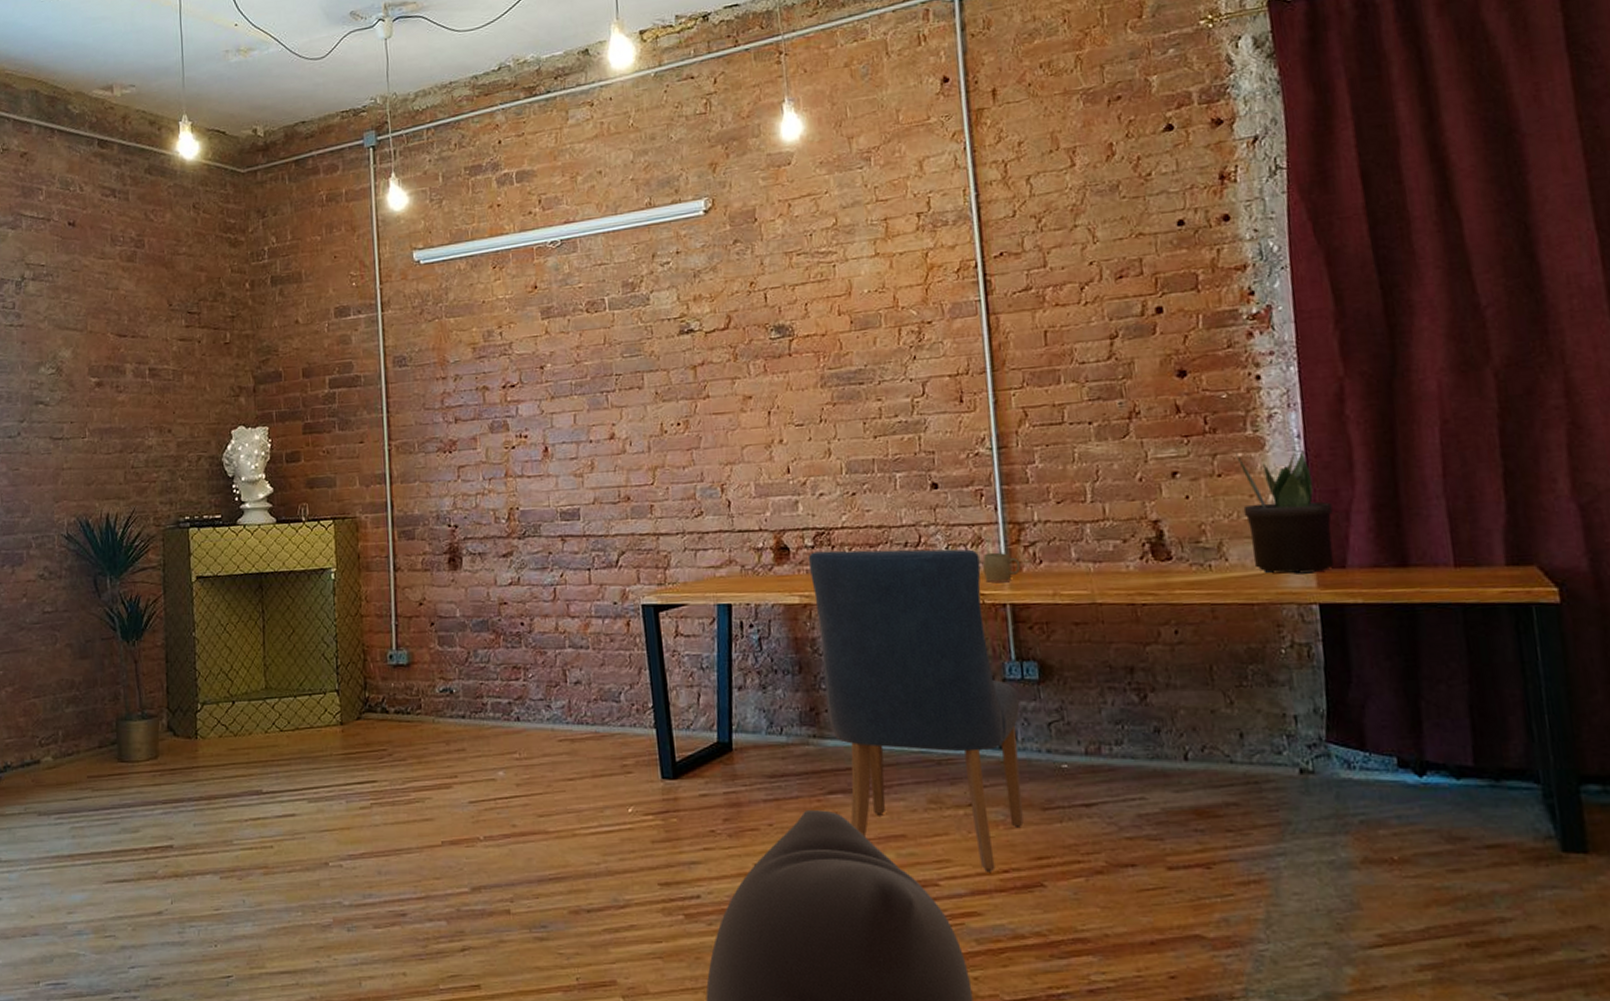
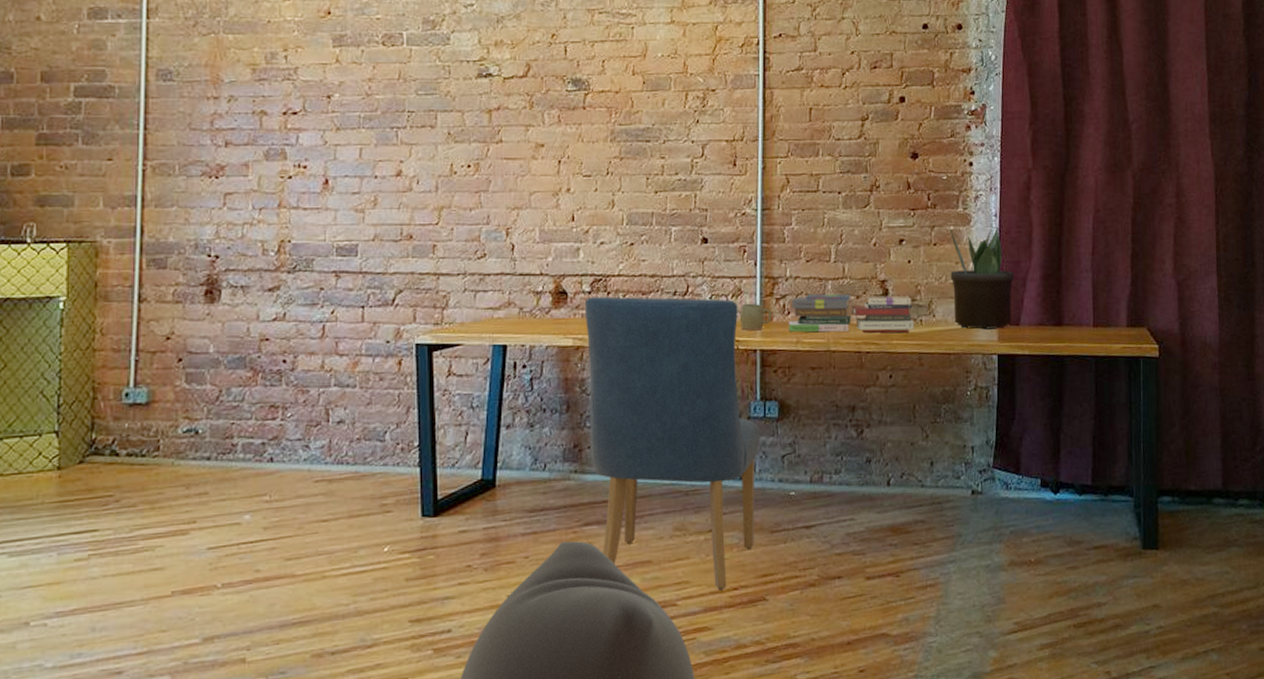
books: none [1041,538,1120,584] -> present [788,293,851,333]
books: none [1117,537,1202,582] -> present [851,295,914,333]

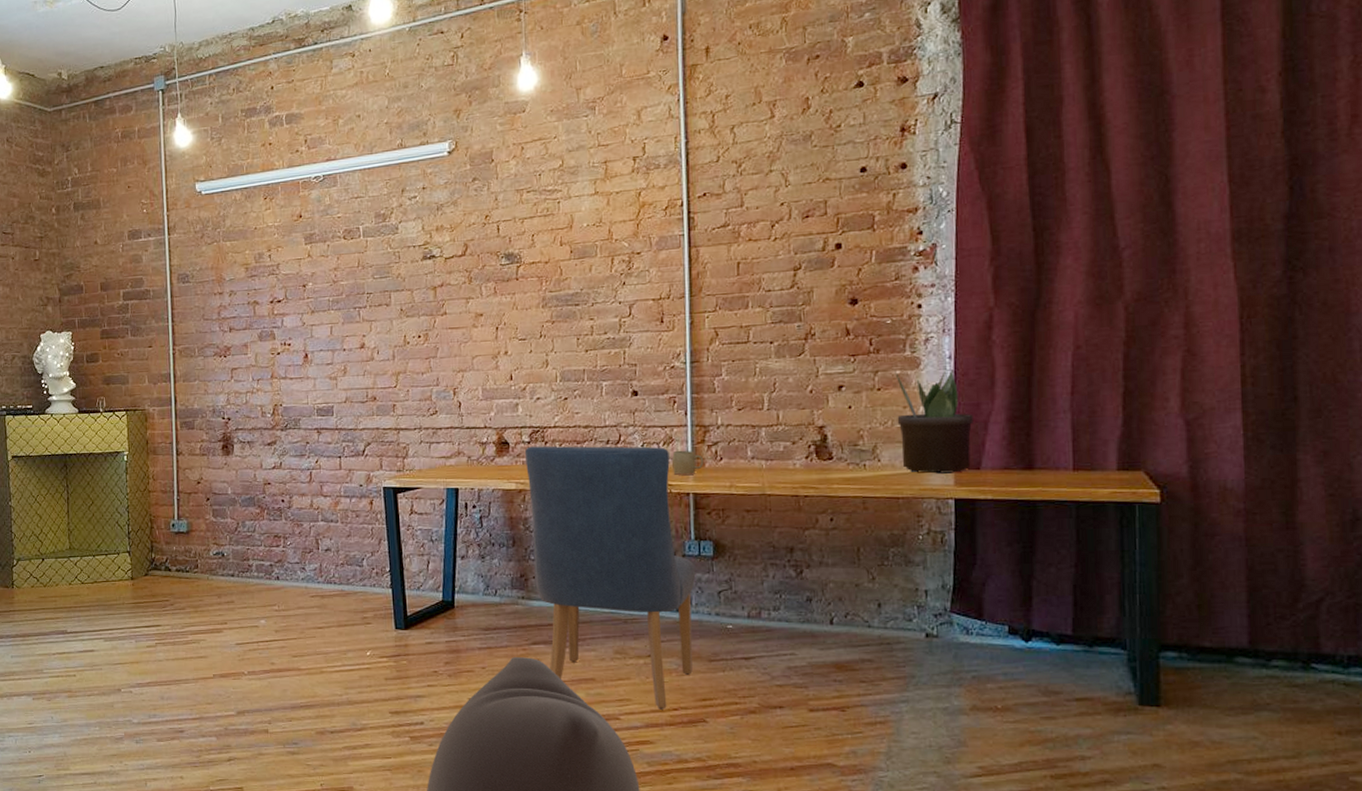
books: present [788,293,851,333] -> none [721,440,788,478]
books: present [851,295,914,333] -> none [787,441,857,478]

